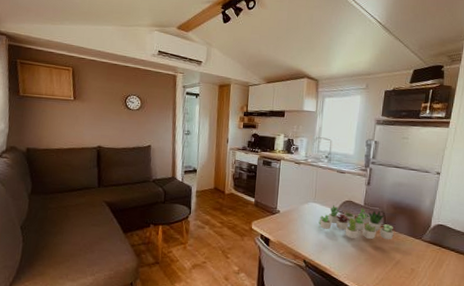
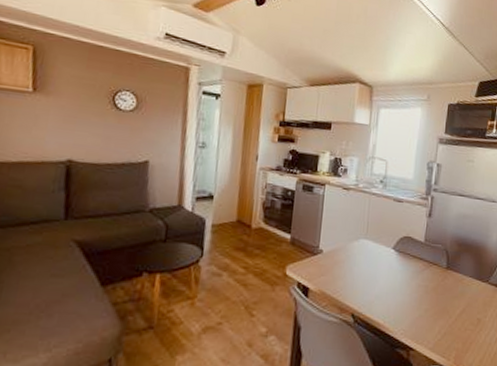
succulent plant: present [318,205,394,240] -> none [371,242,458,285]

